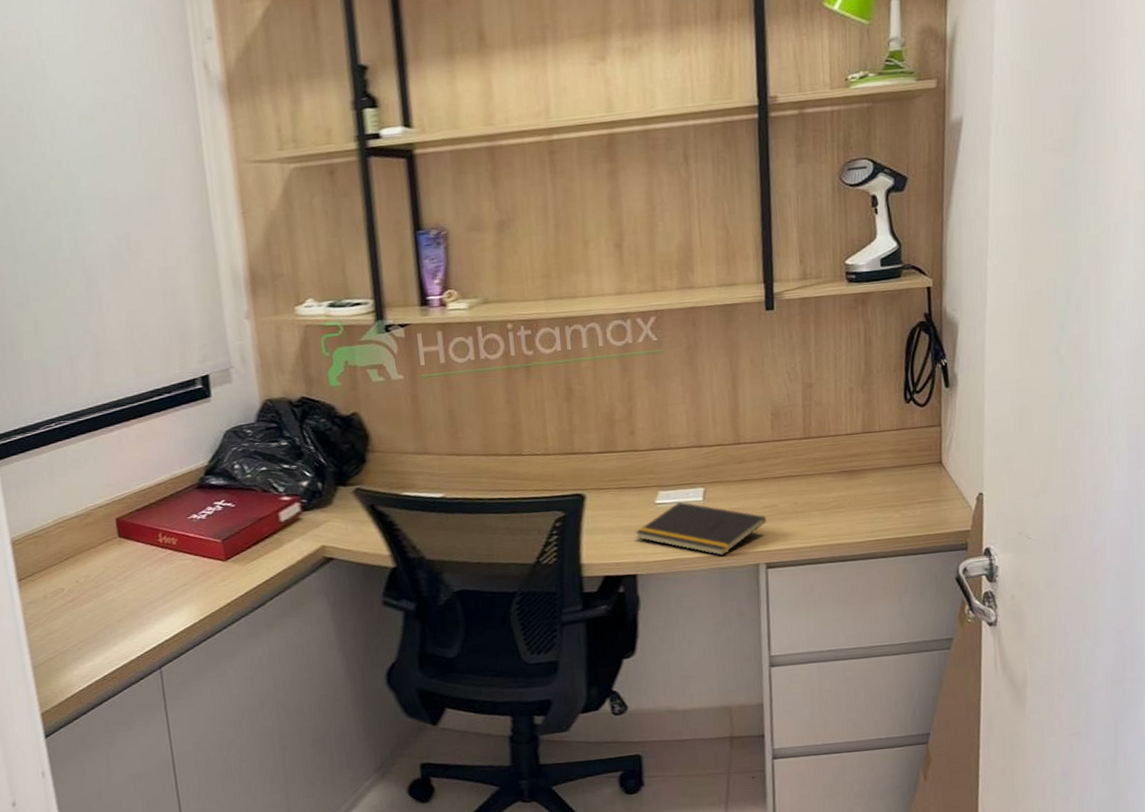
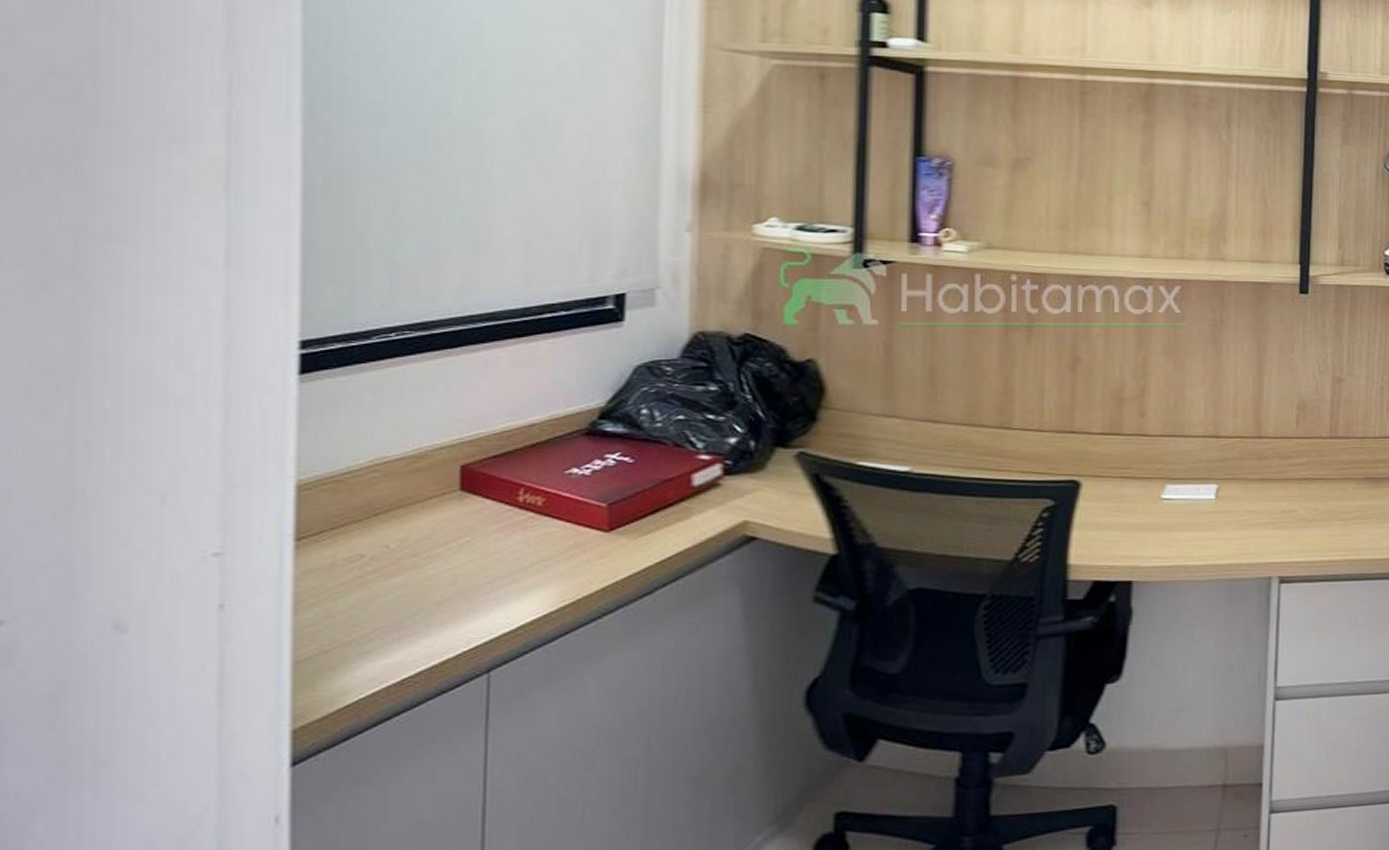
notepad: present [635,502,767,556] -> none [1135,499,1284,565]

